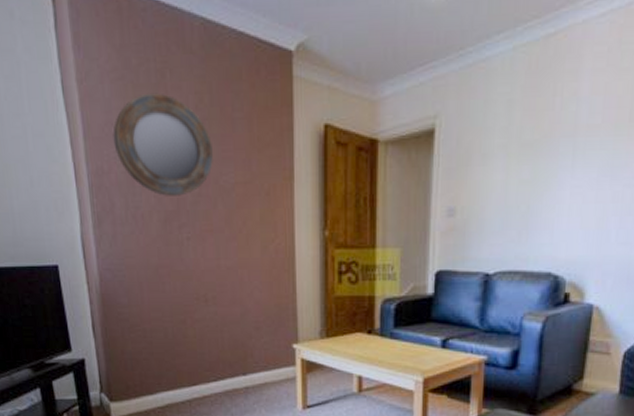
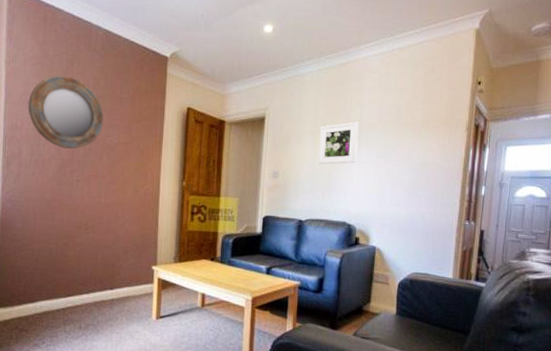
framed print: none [512,124,573,192] -> present [318,121,359,164]

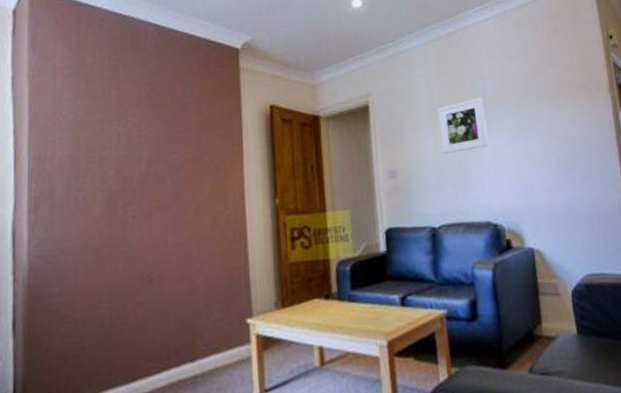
home mirror: present [28,75,104,149] -> none [60,85,163,177]

